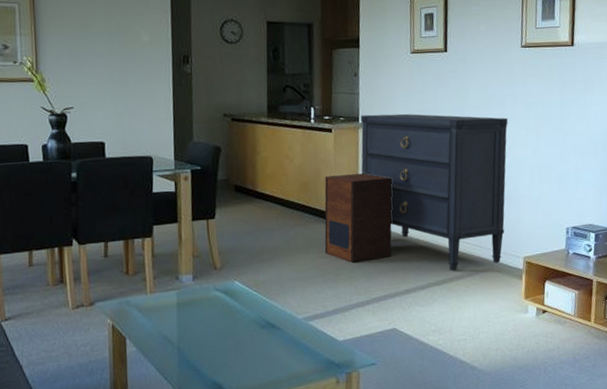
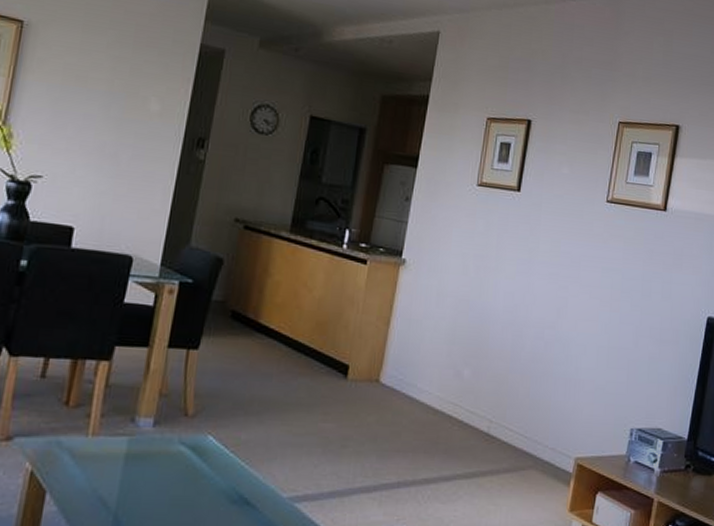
speaker: present [324,173,393,263] -> none [331,318,430,434]
dresser: present [360,113,508,271] -> none [394,249,580,463]

